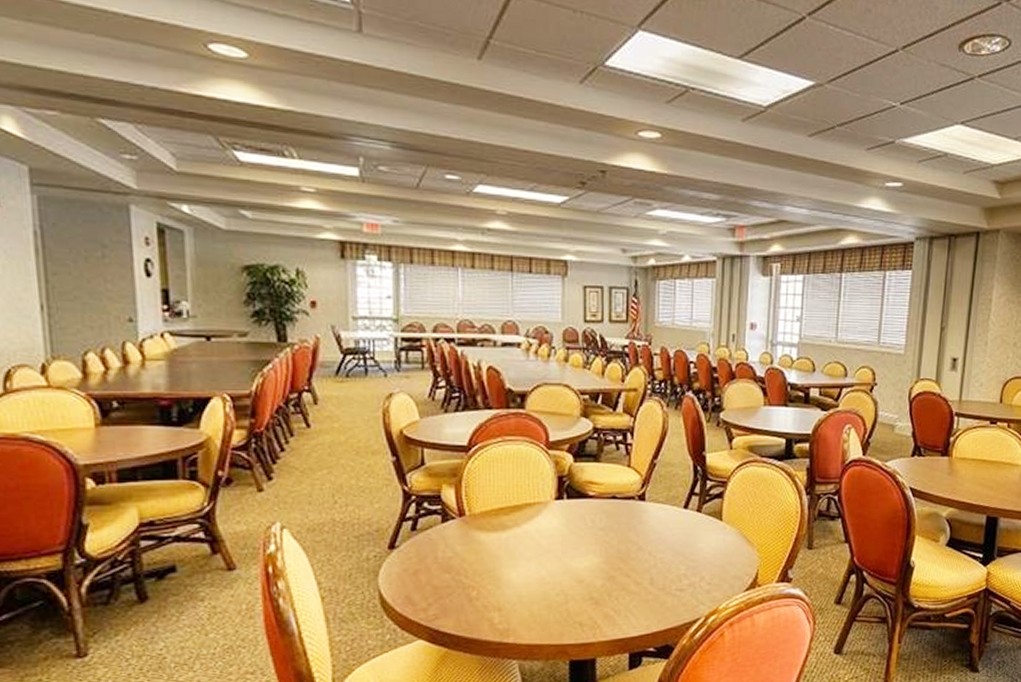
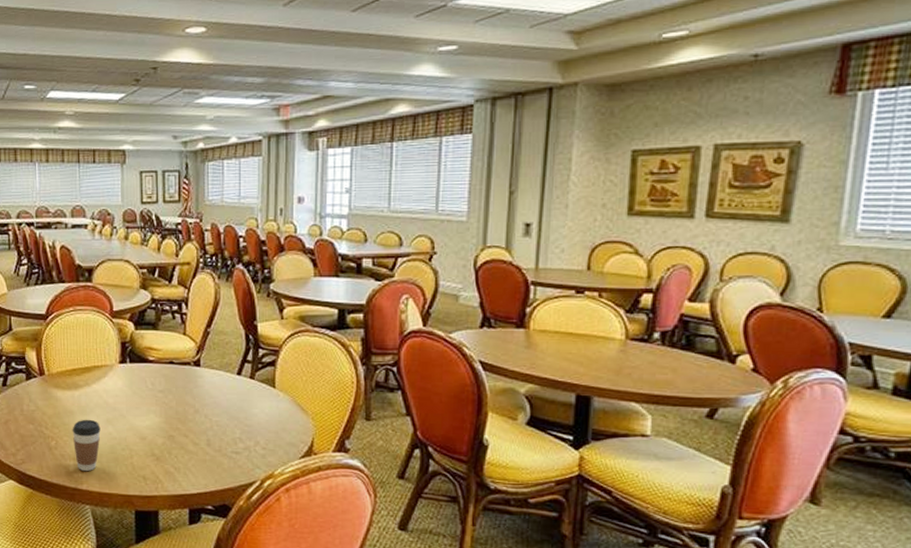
coffee cup: none [497,563,532,623] -> present [72,419,101,472]

